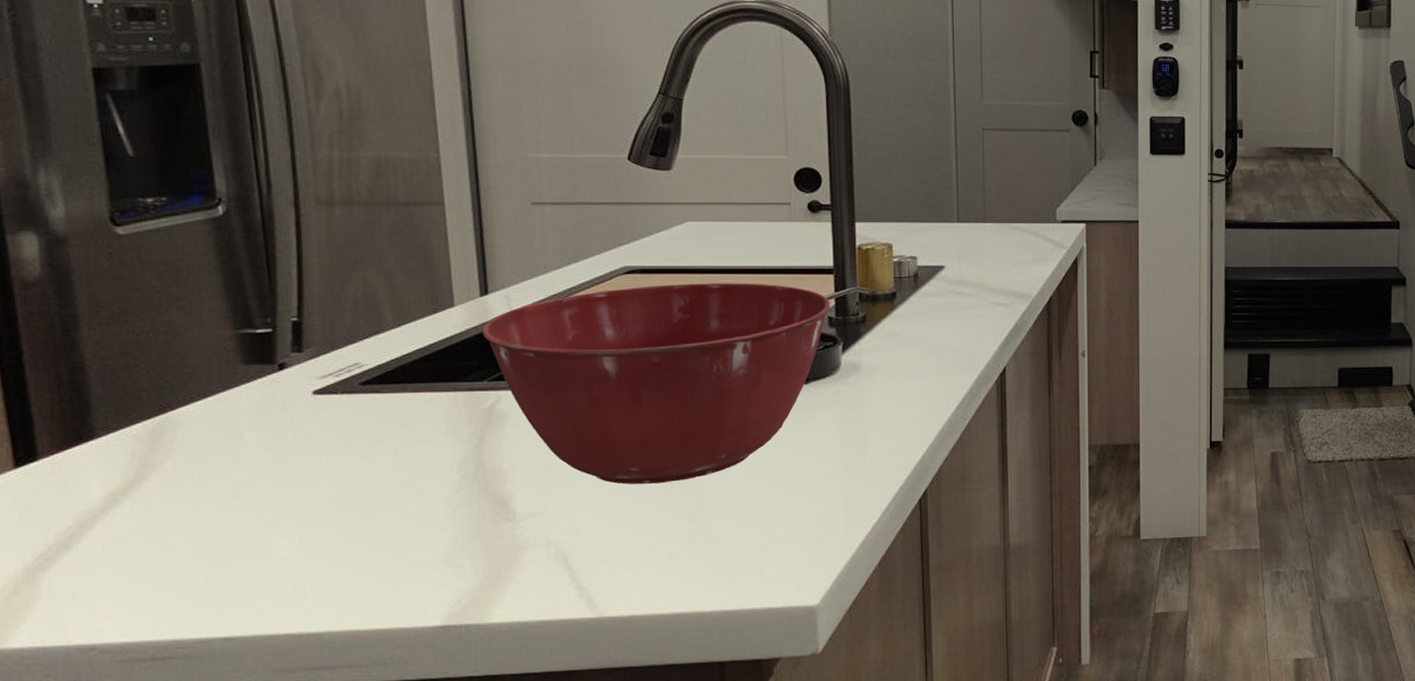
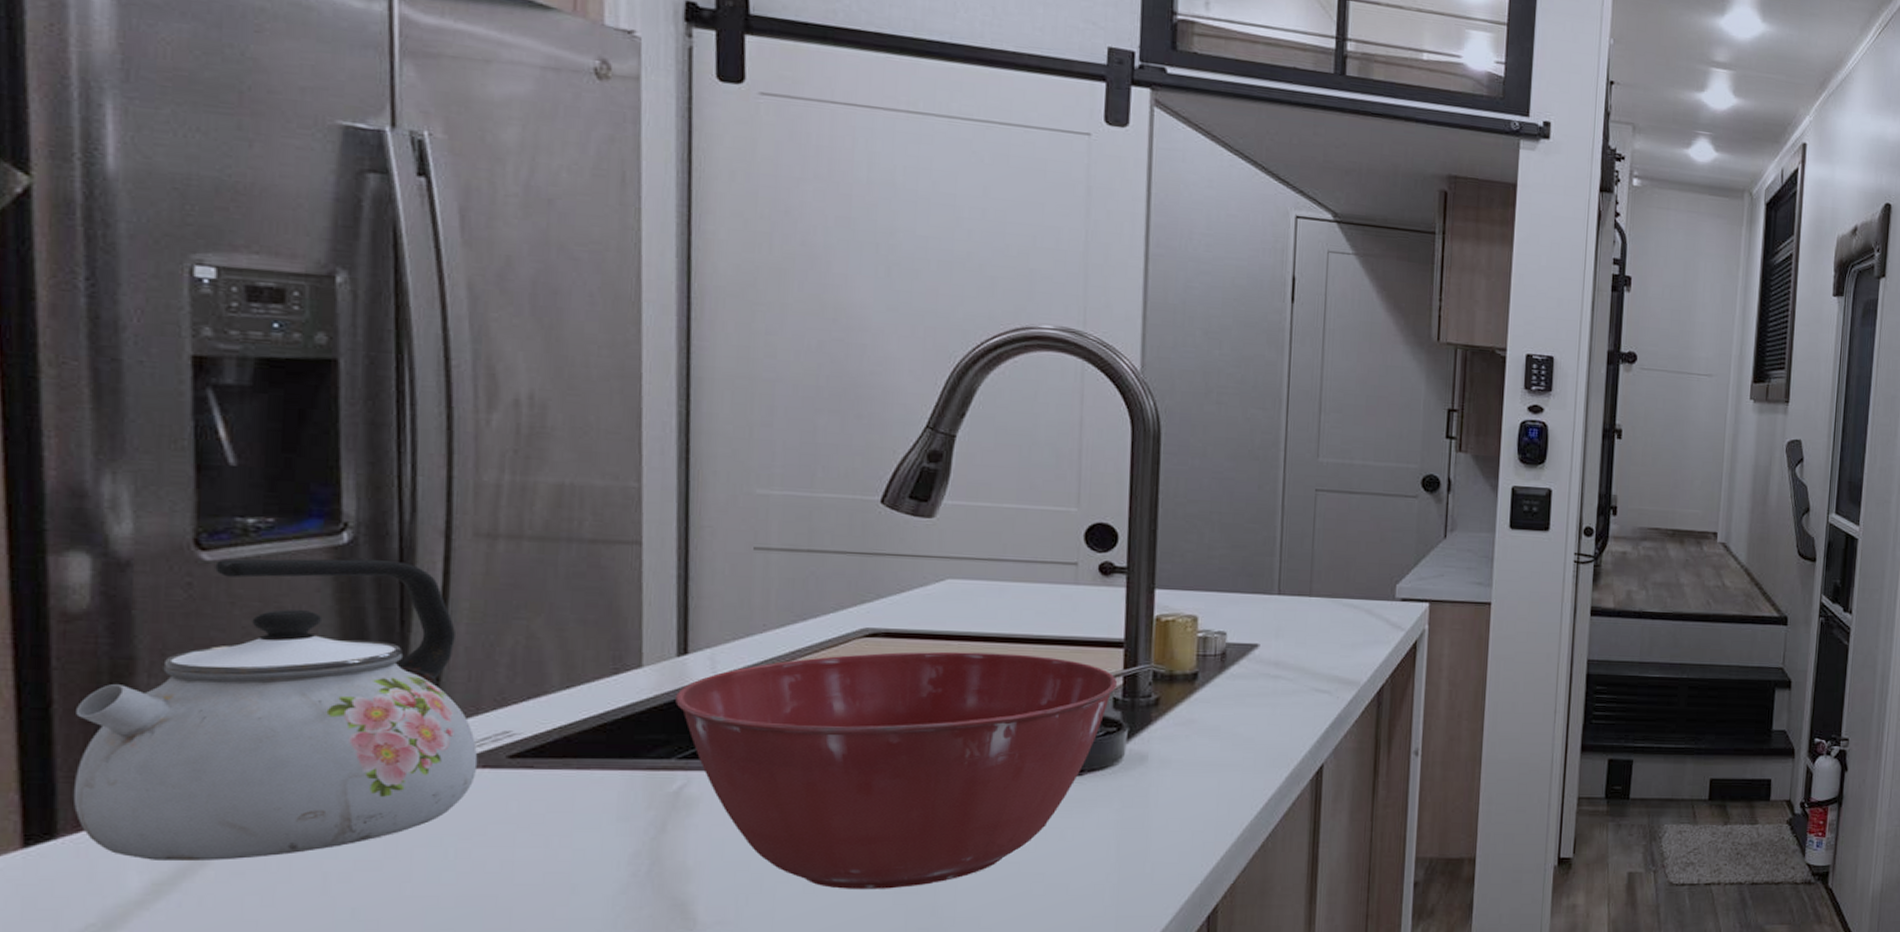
kettle: none [40,227,338,475] -> present [73,558,478,860]

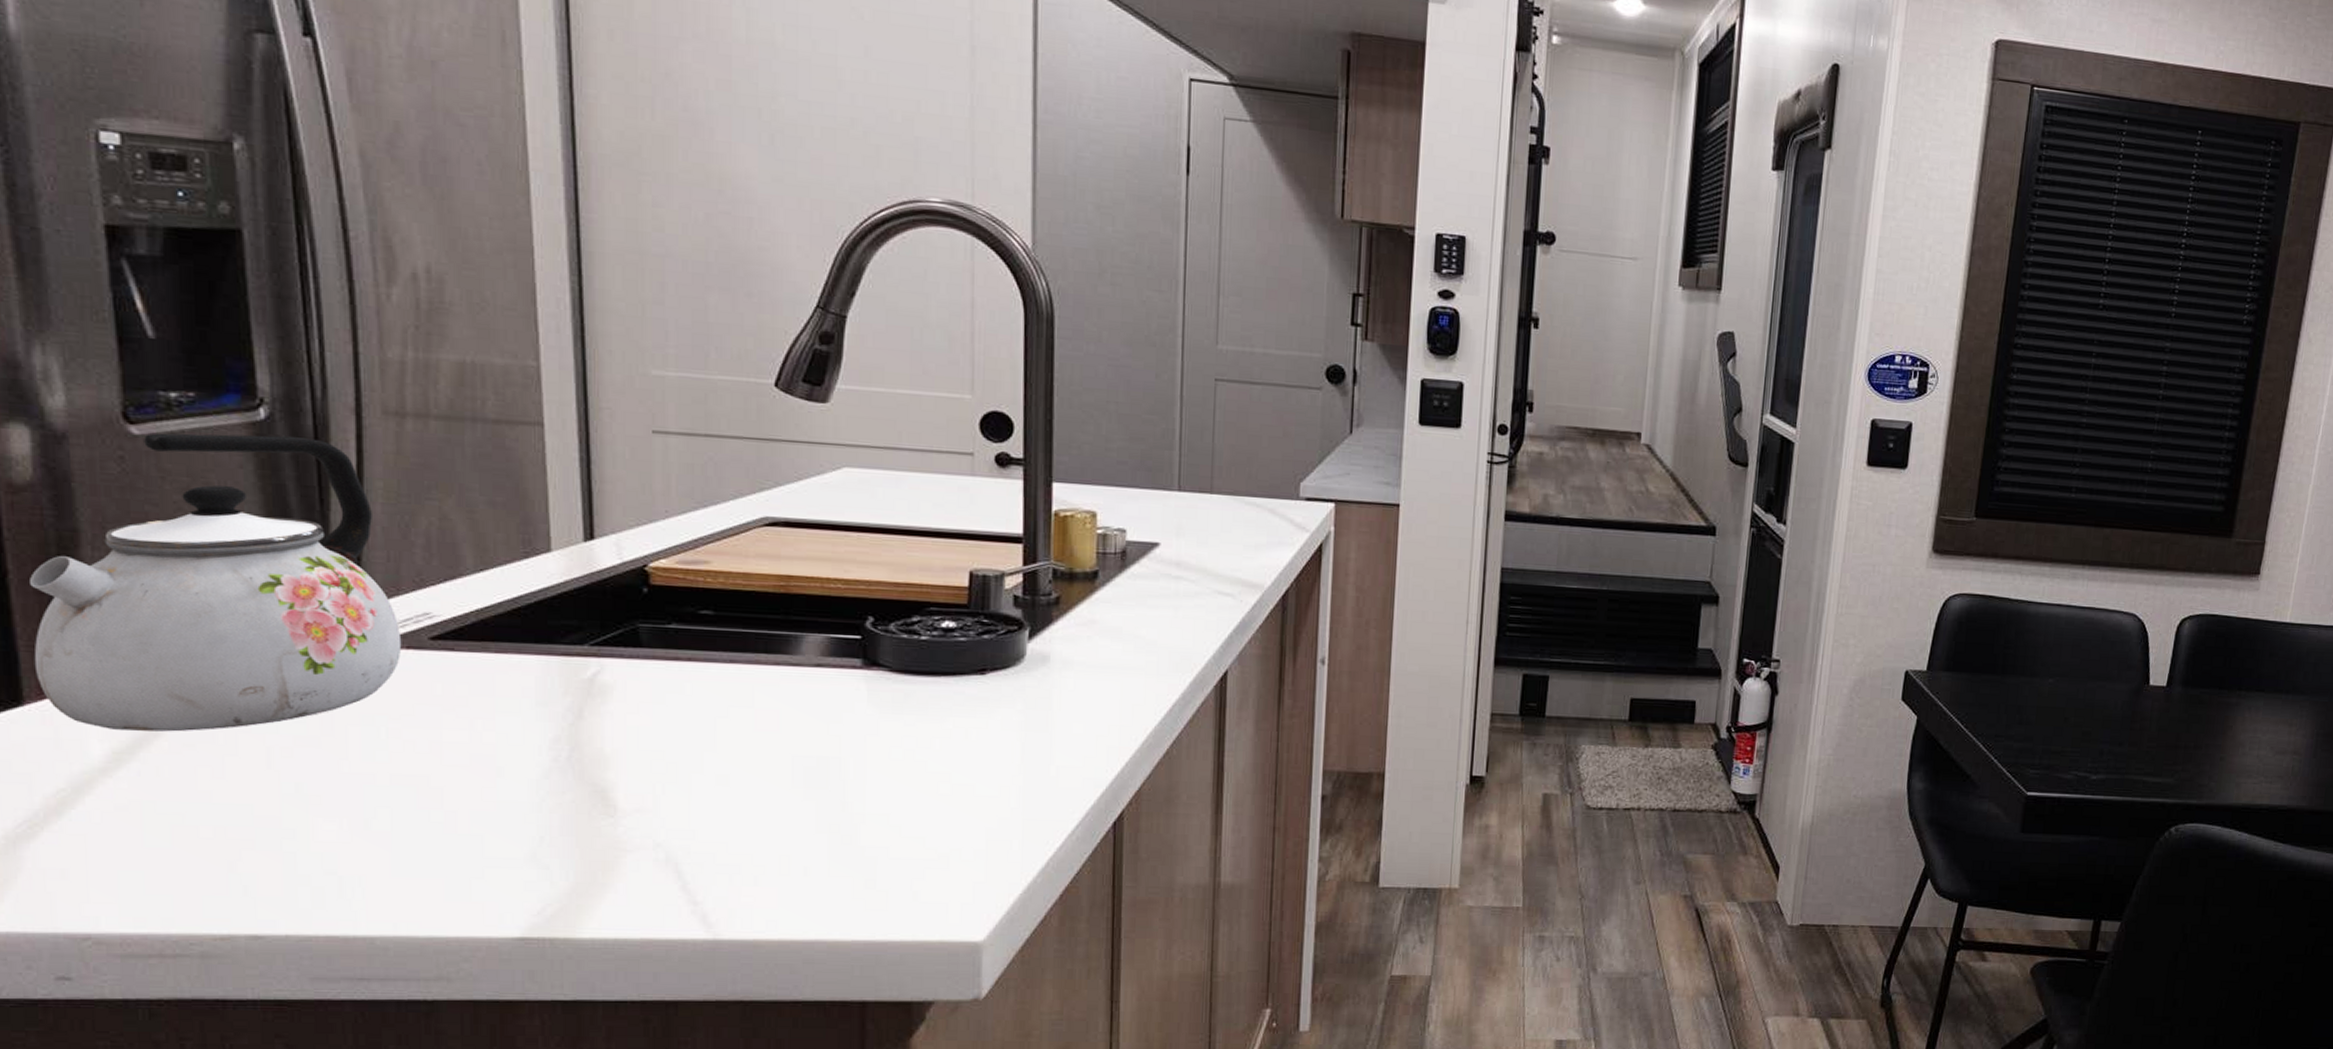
mixing bowl: present [676,651,1118,889] -> none [585,542,1018,783]

